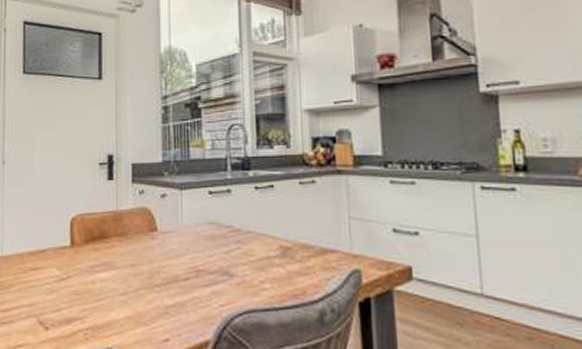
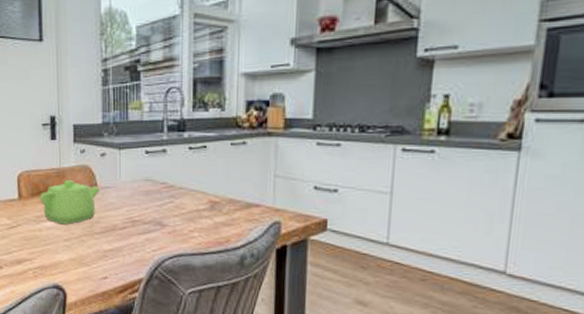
teapot: none [94,224,160,276] -> present [40,180,99,225]

